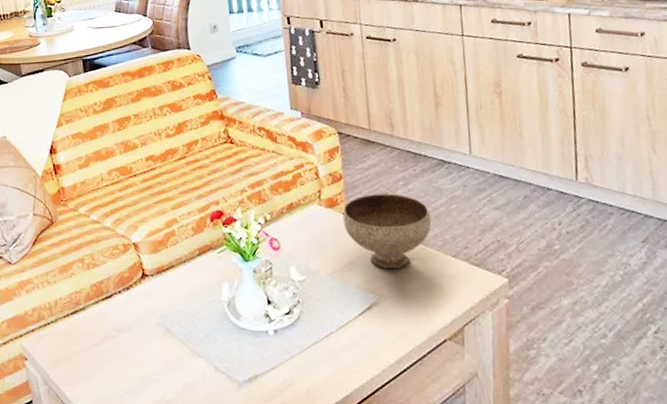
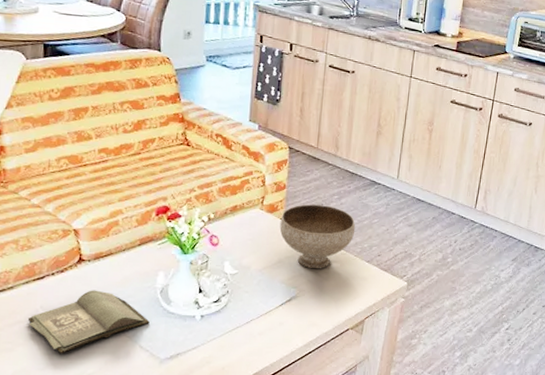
hardback book: none [102,307,222,379] -> present [27,290,150,354]

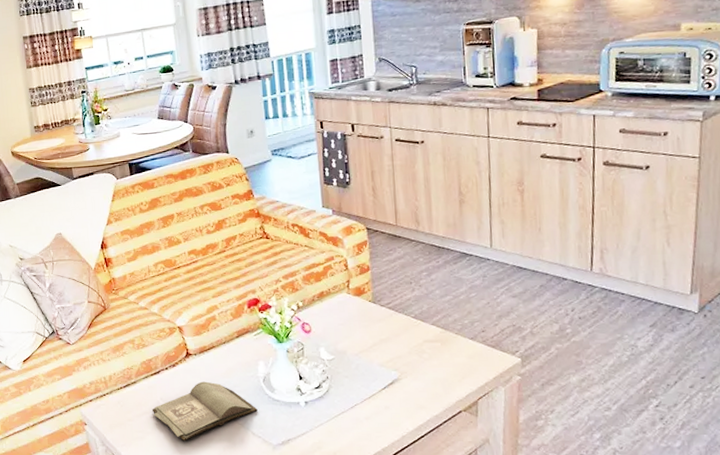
bowl: present [279,204,356,268] -> none [369,283,452,349]

